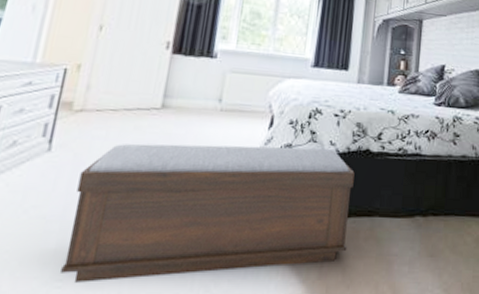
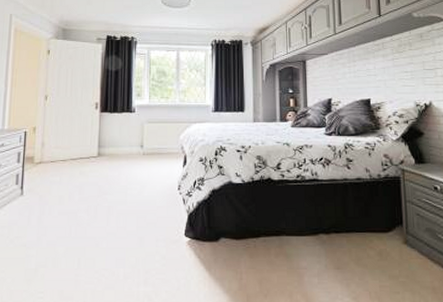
bench: present [61,143,355,283] -> none [41,180,261,294]

